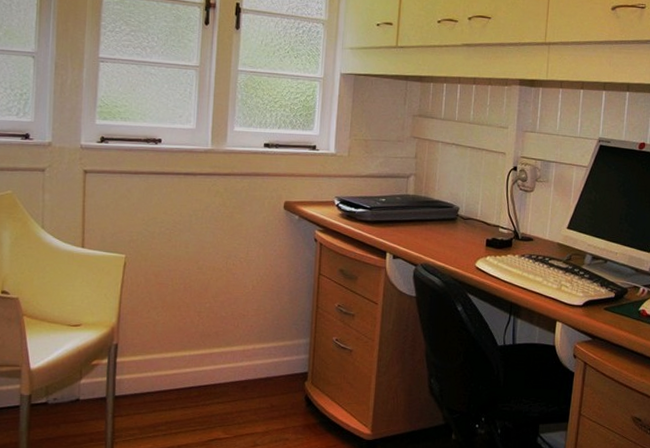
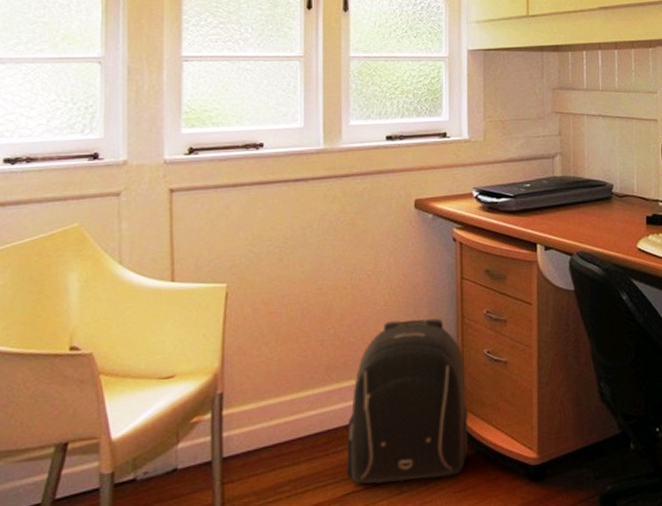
backpack: none [212,302,316,438] -> present [346,318,469,484]

